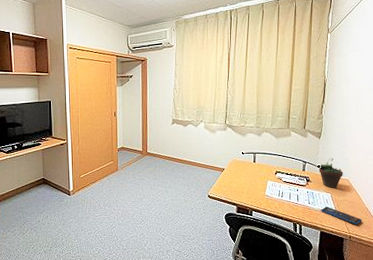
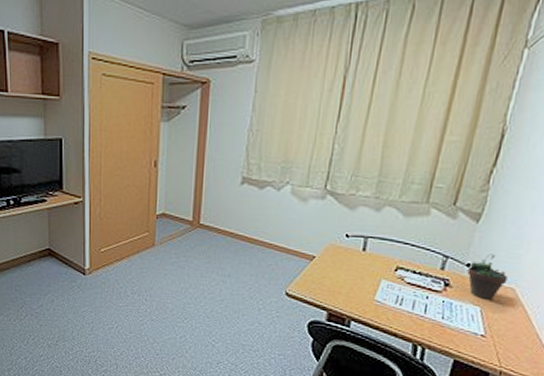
smartphone: present [321,206,362,225] -> none [460,325,526,356]

